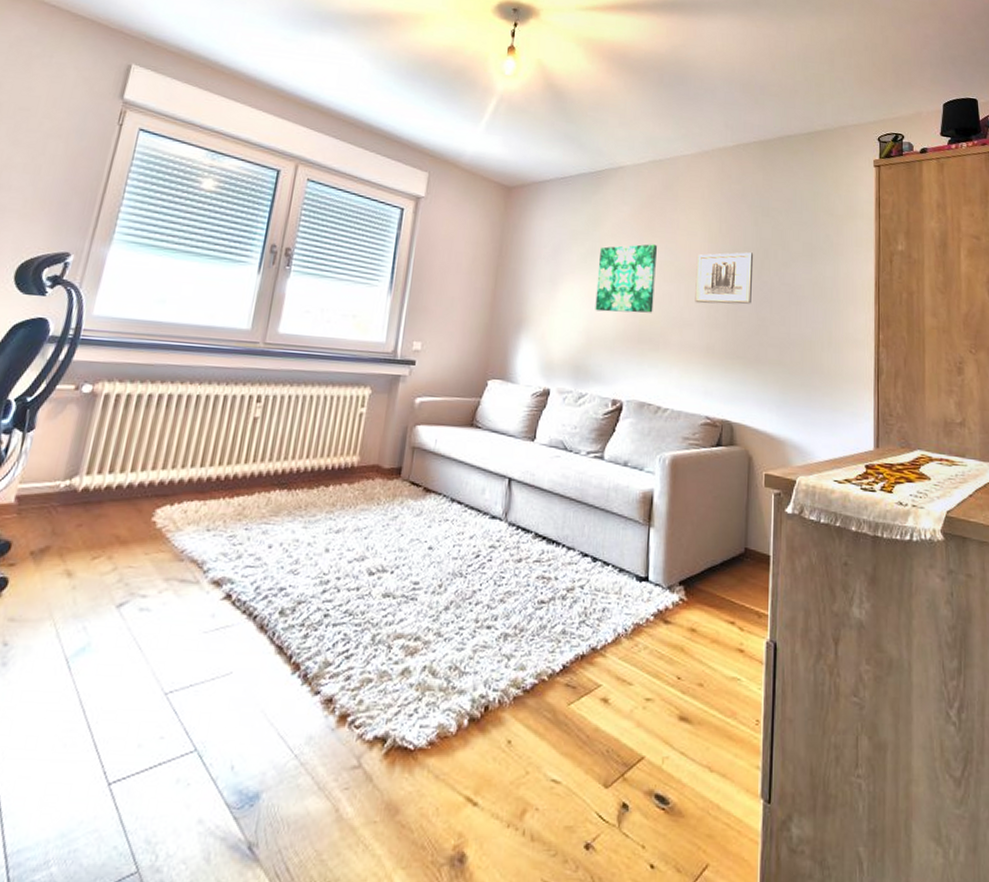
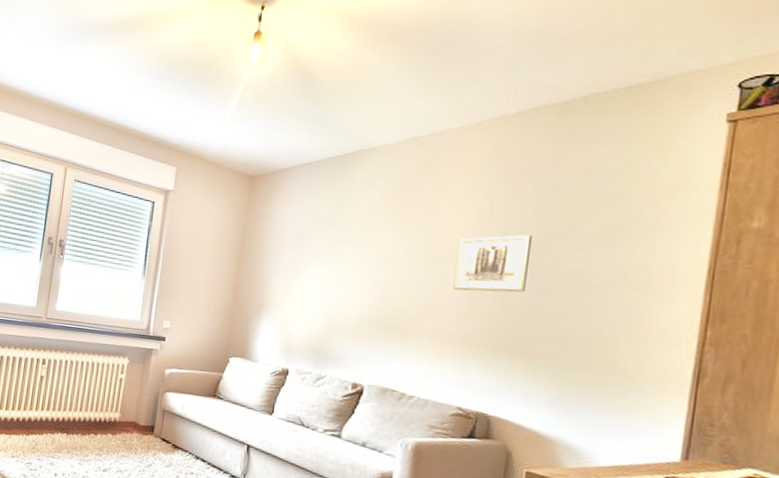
wall art: present [595,244,657,313] -> none [338,228,411,300]

